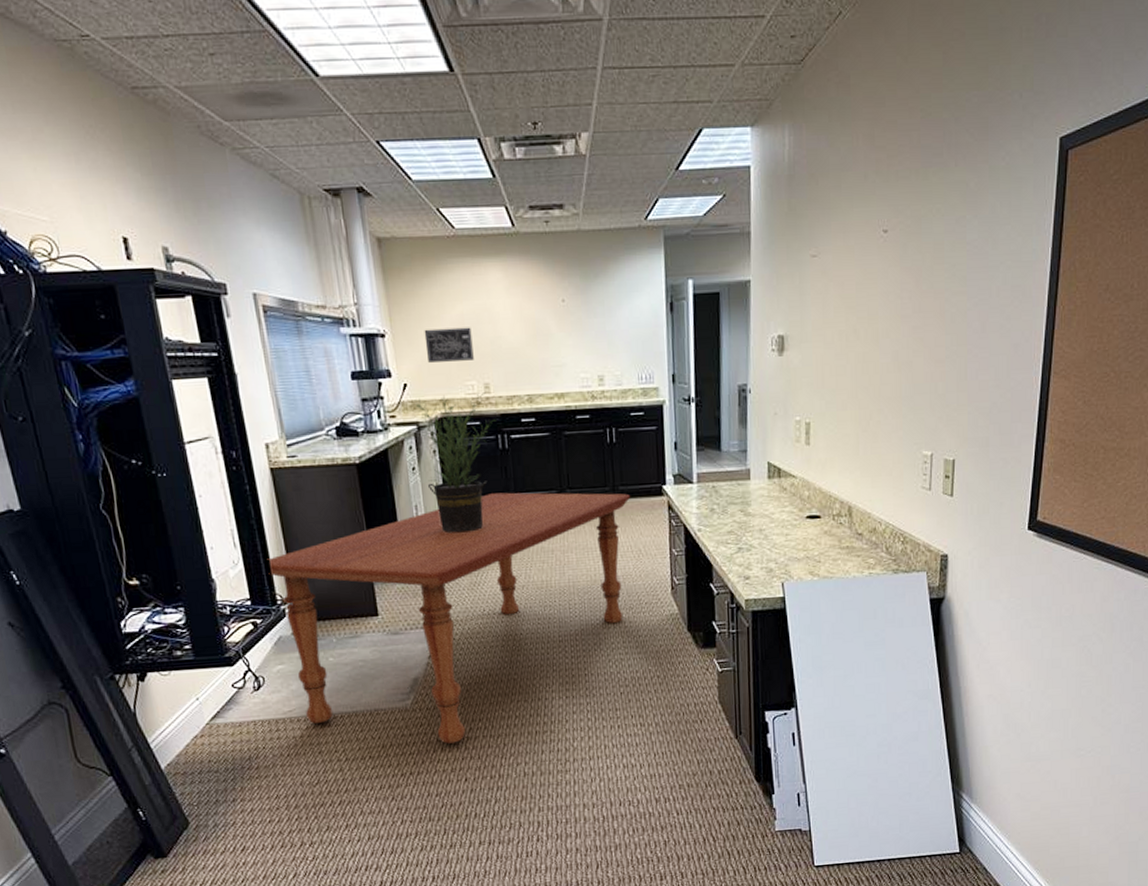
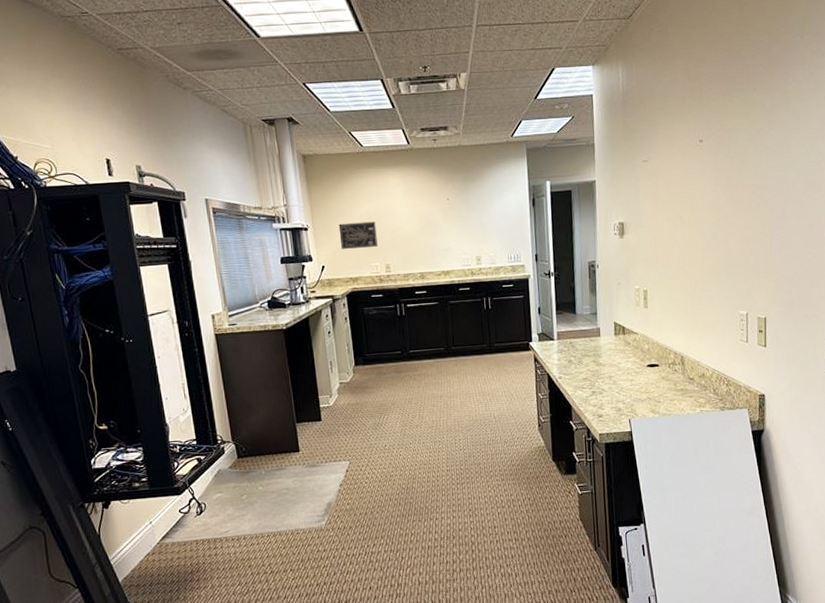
dining table: present [267,492,630,744] -> none [210,349,503,558]
potted plant: present [414,392,497,534] -> none [330,271,396,384]

